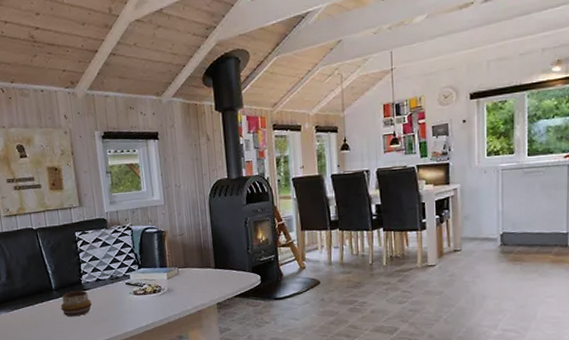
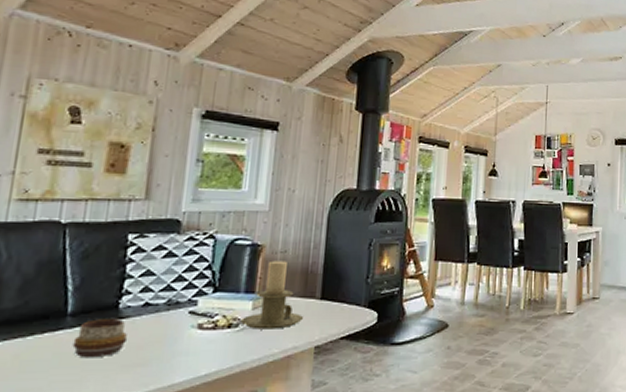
candle holder: none [160,241,206,293] -> present [239,260,304,329]

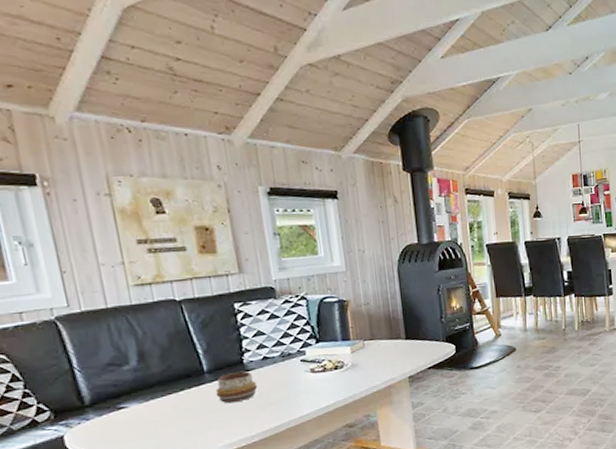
candle holder: present [239,260,304,329] -> none [343,311,395,369]

